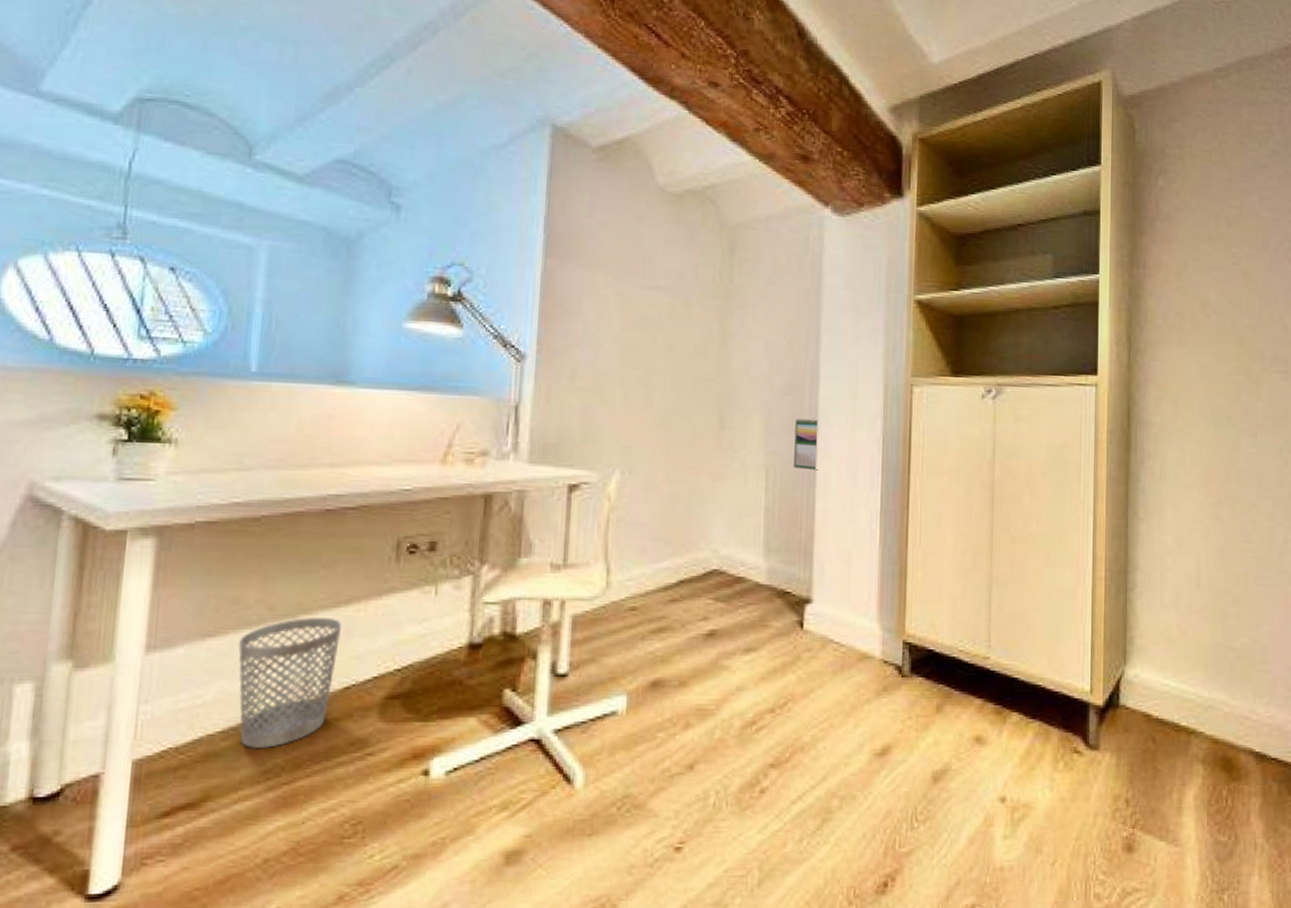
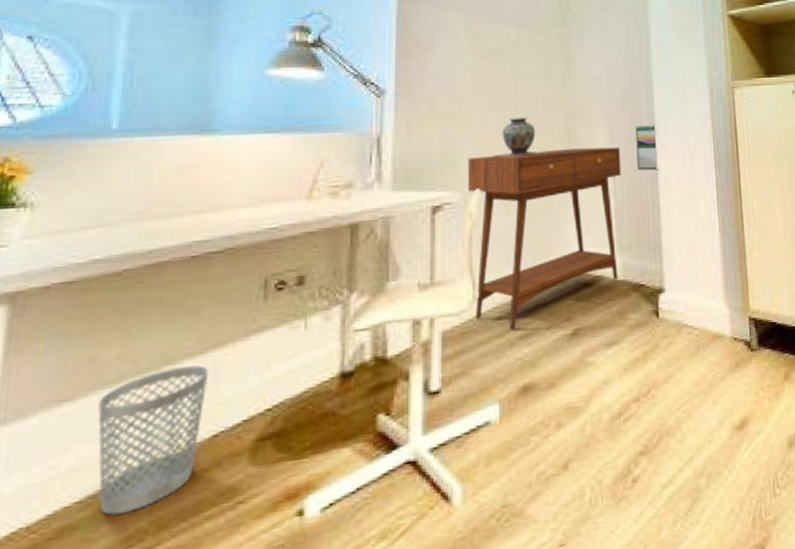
console table: none [607,436,777,621] -> present [467,147,622,329]
decorative vase: none [636,397,689,441] -> present [493,117,541,158]

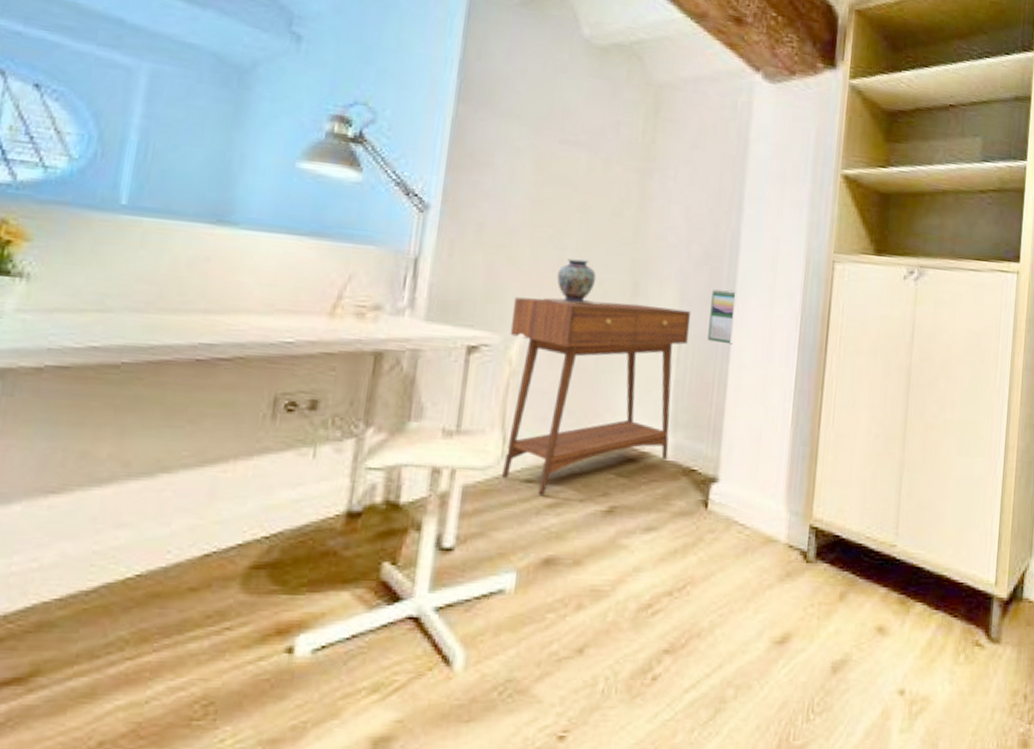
wastebasket: present [97,365,210,515] -> none [80,477,207,619]

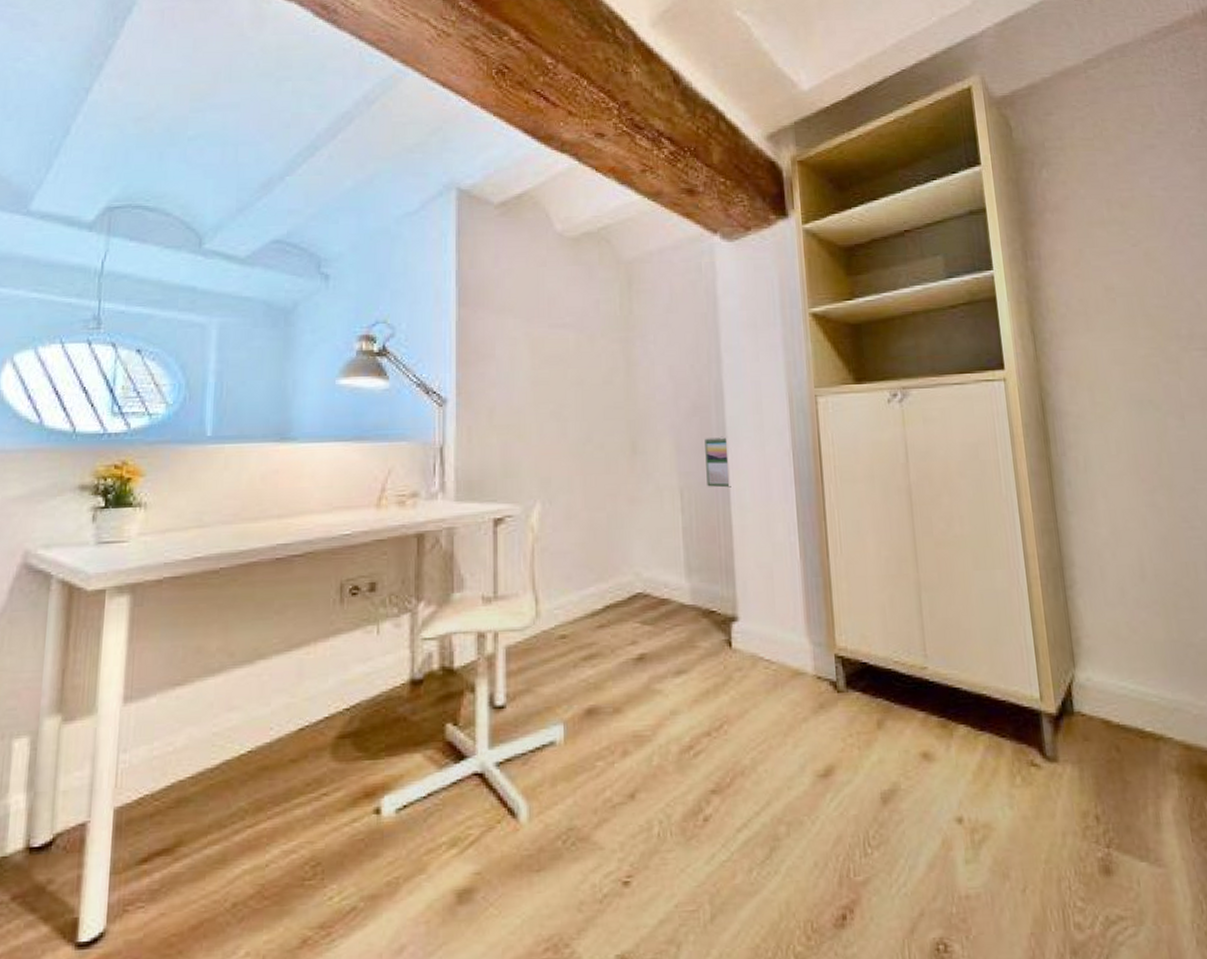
console table: present [501,297,692,495] -> none [528,461,690,649]
decorative vase: present [543,258,600,305] -> none [554,428,604,471]

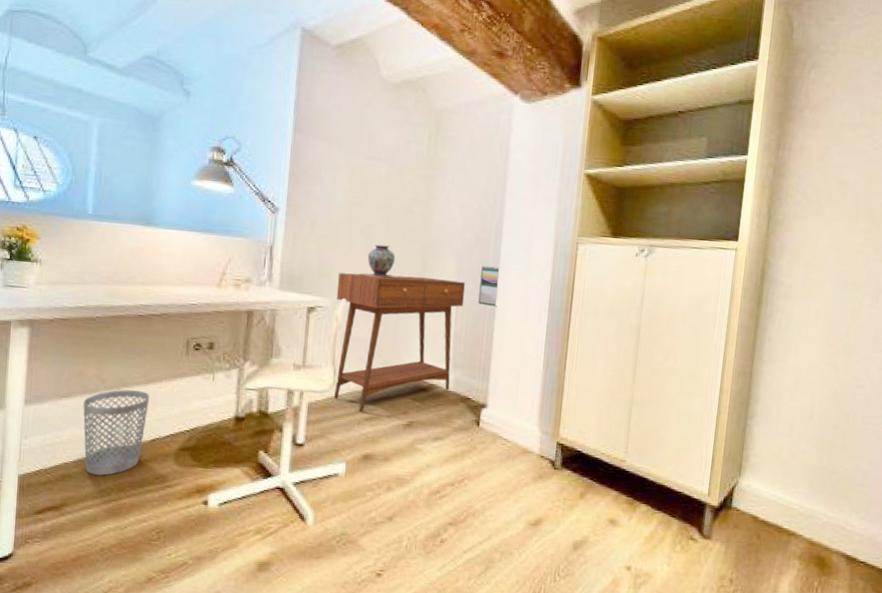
wastebasket: none [203,662,295,792] -> present [82,389,150,476]
console table: none [528,461,690,649] -> present [333,273,466,412]
decorative vase: none [554,428,604,471] -> present [358,244,398,278]

